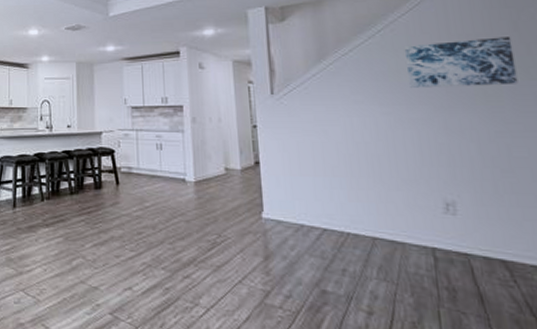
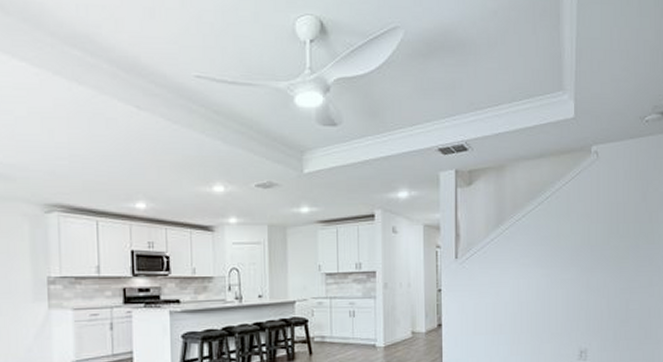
wall art: present [404,37,518,88] -> none [564,206,640,251]

